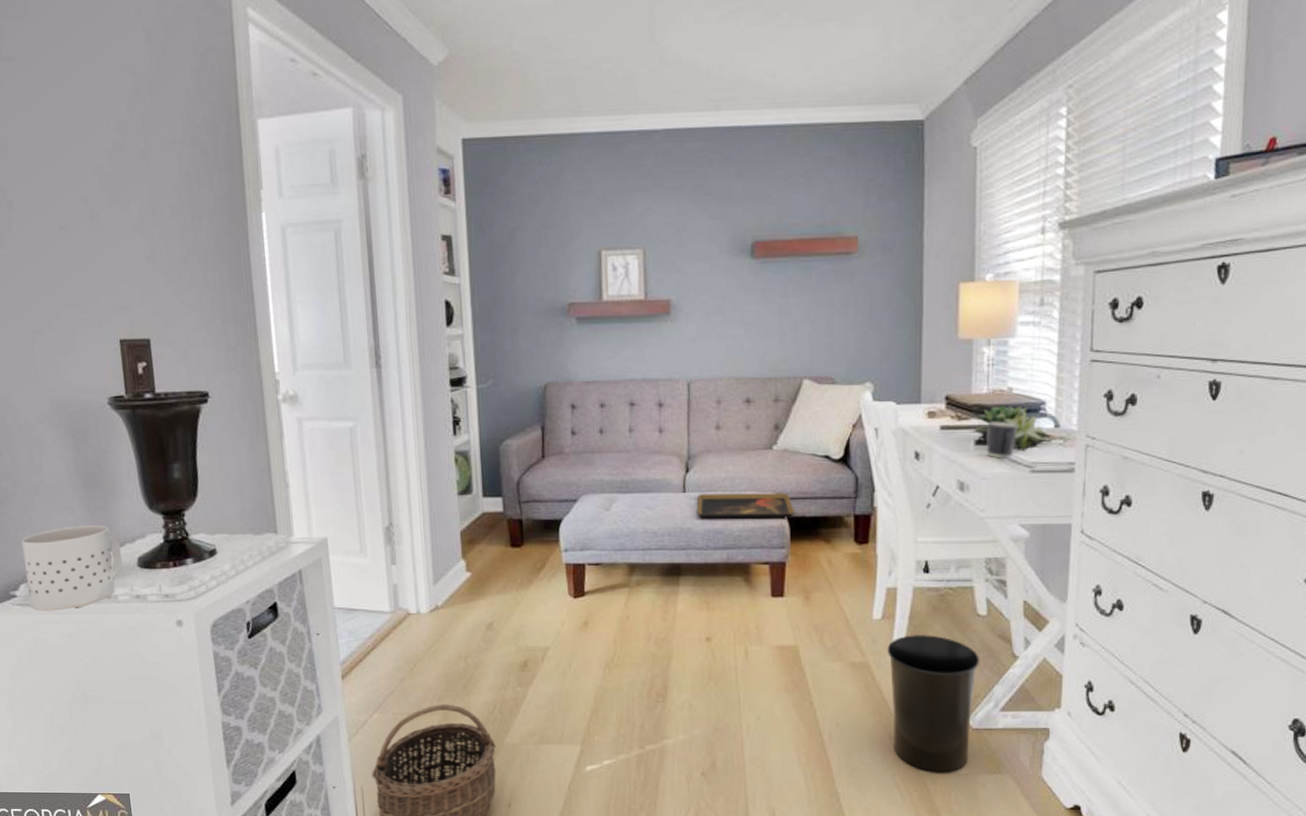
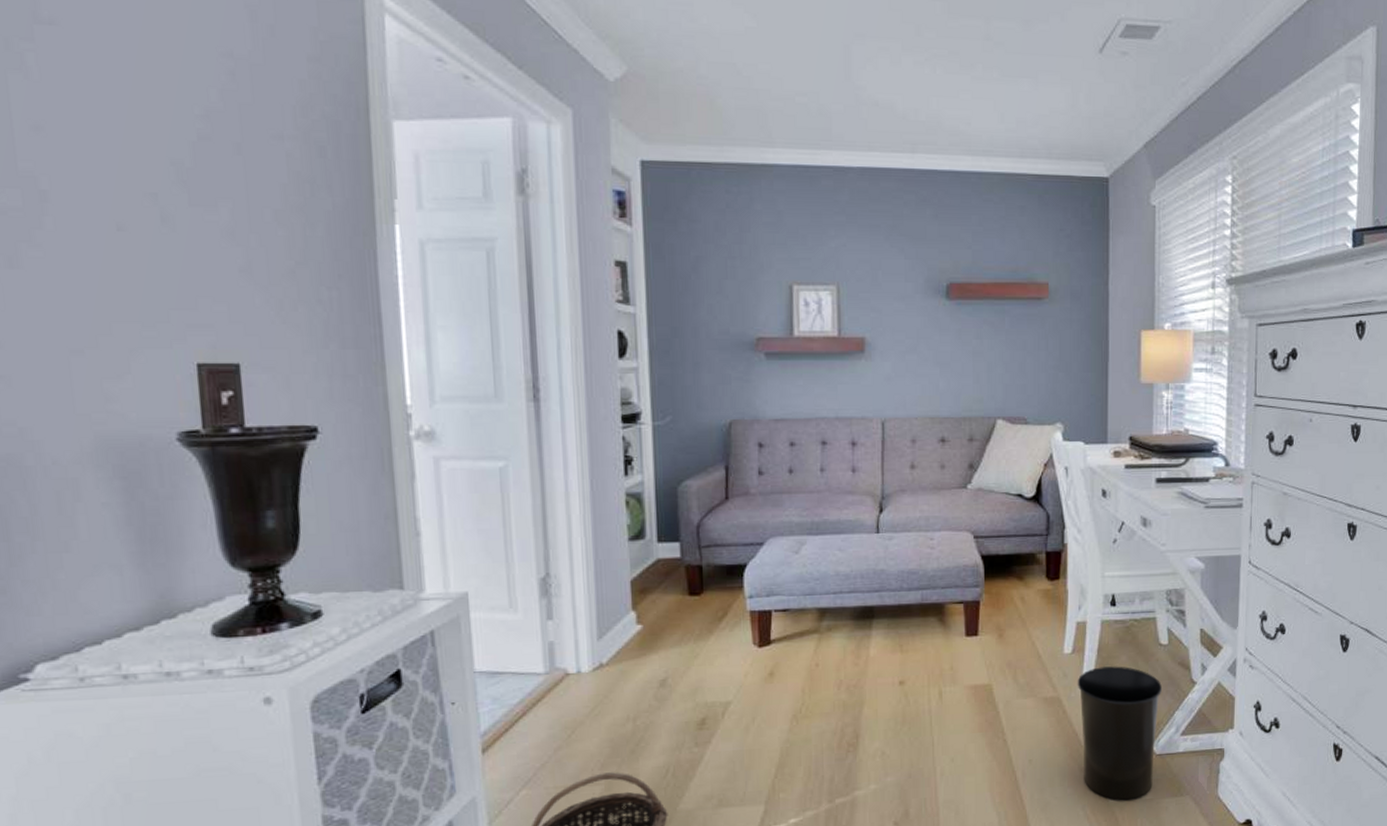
mug: present [21,524,123,611] -> none [39,586,191,697]
decorative tray: present [696,493,794,519] -> none [890,531,988,560]
succulent plant: present [970,406,1051,452] -> none [1151,446,1222,489]
mug: present [986,421,1019,459] -> none [1166,461,1194,496]

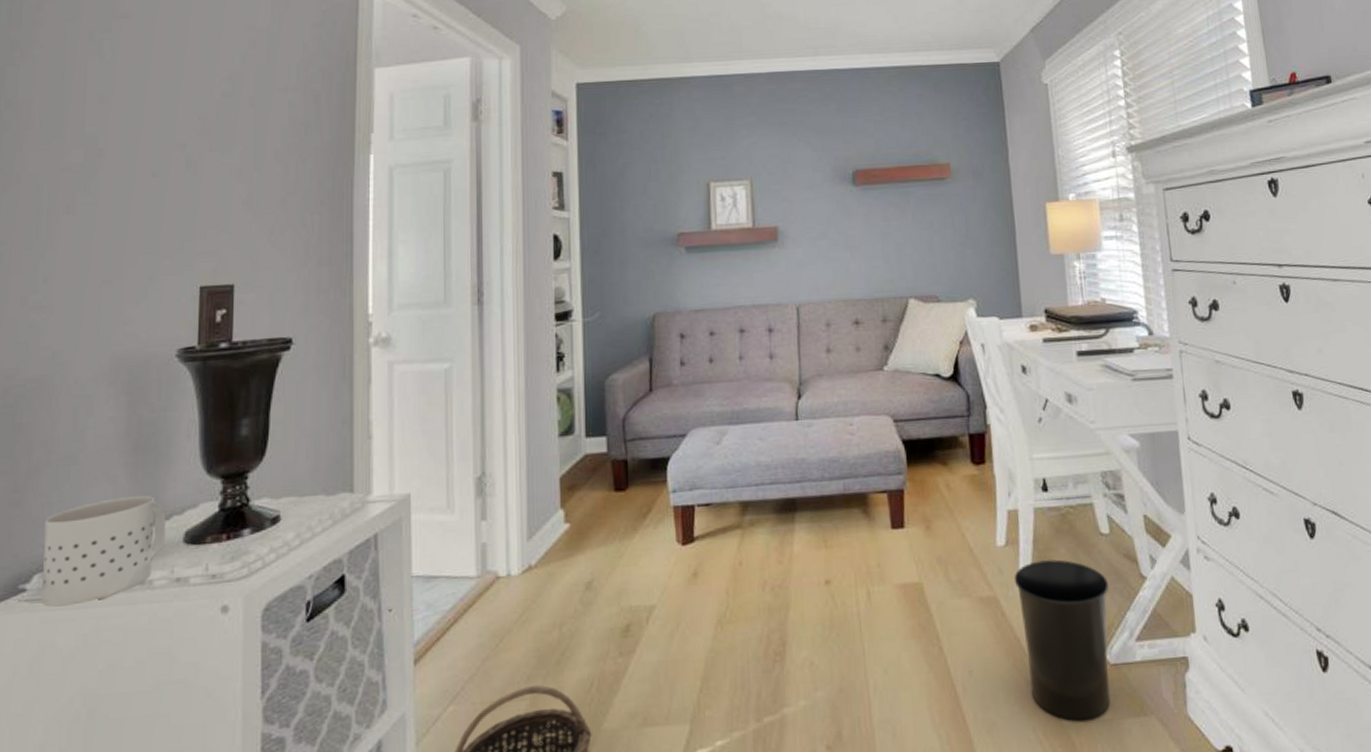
mug: none [39,586,191,697] -> present [40,495,167,607]

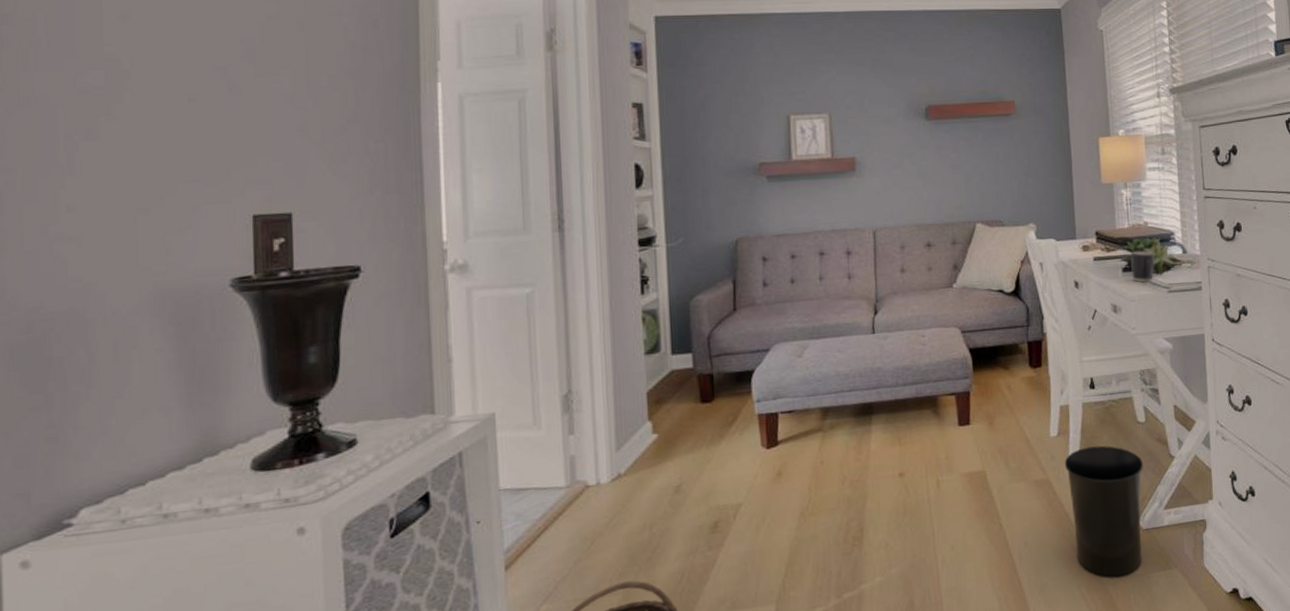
mug: present [40,495,167,607] -> none [88,425,231,541]
succulent plant: none [1071,315,1147,361] -> present [1117,236,1181,276]
mug: none [1086,332,1116,369] -> present [1130,251,1155,283]

